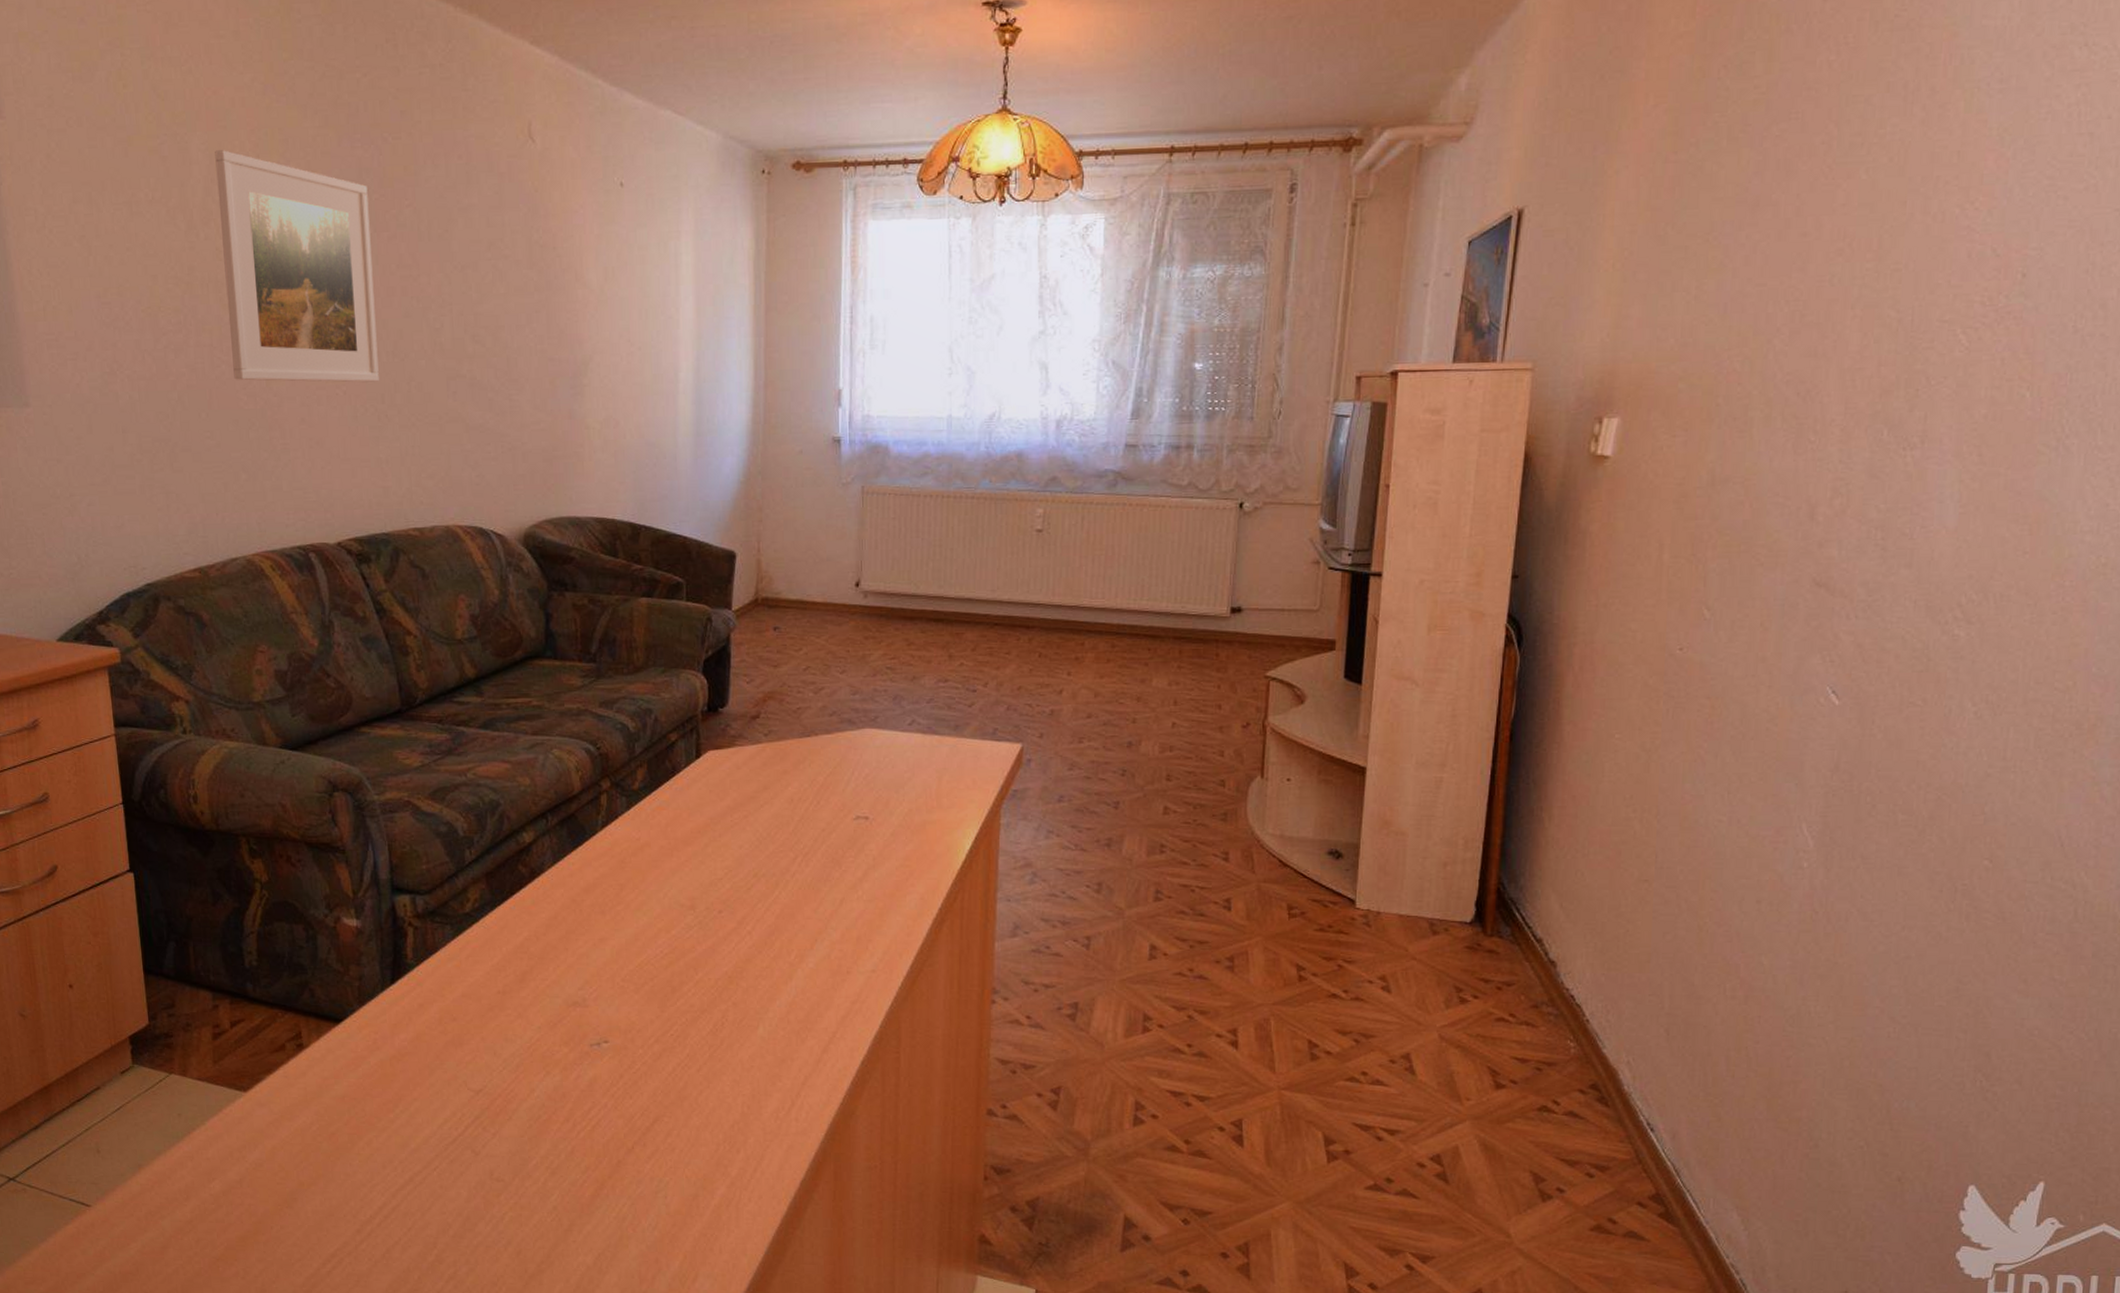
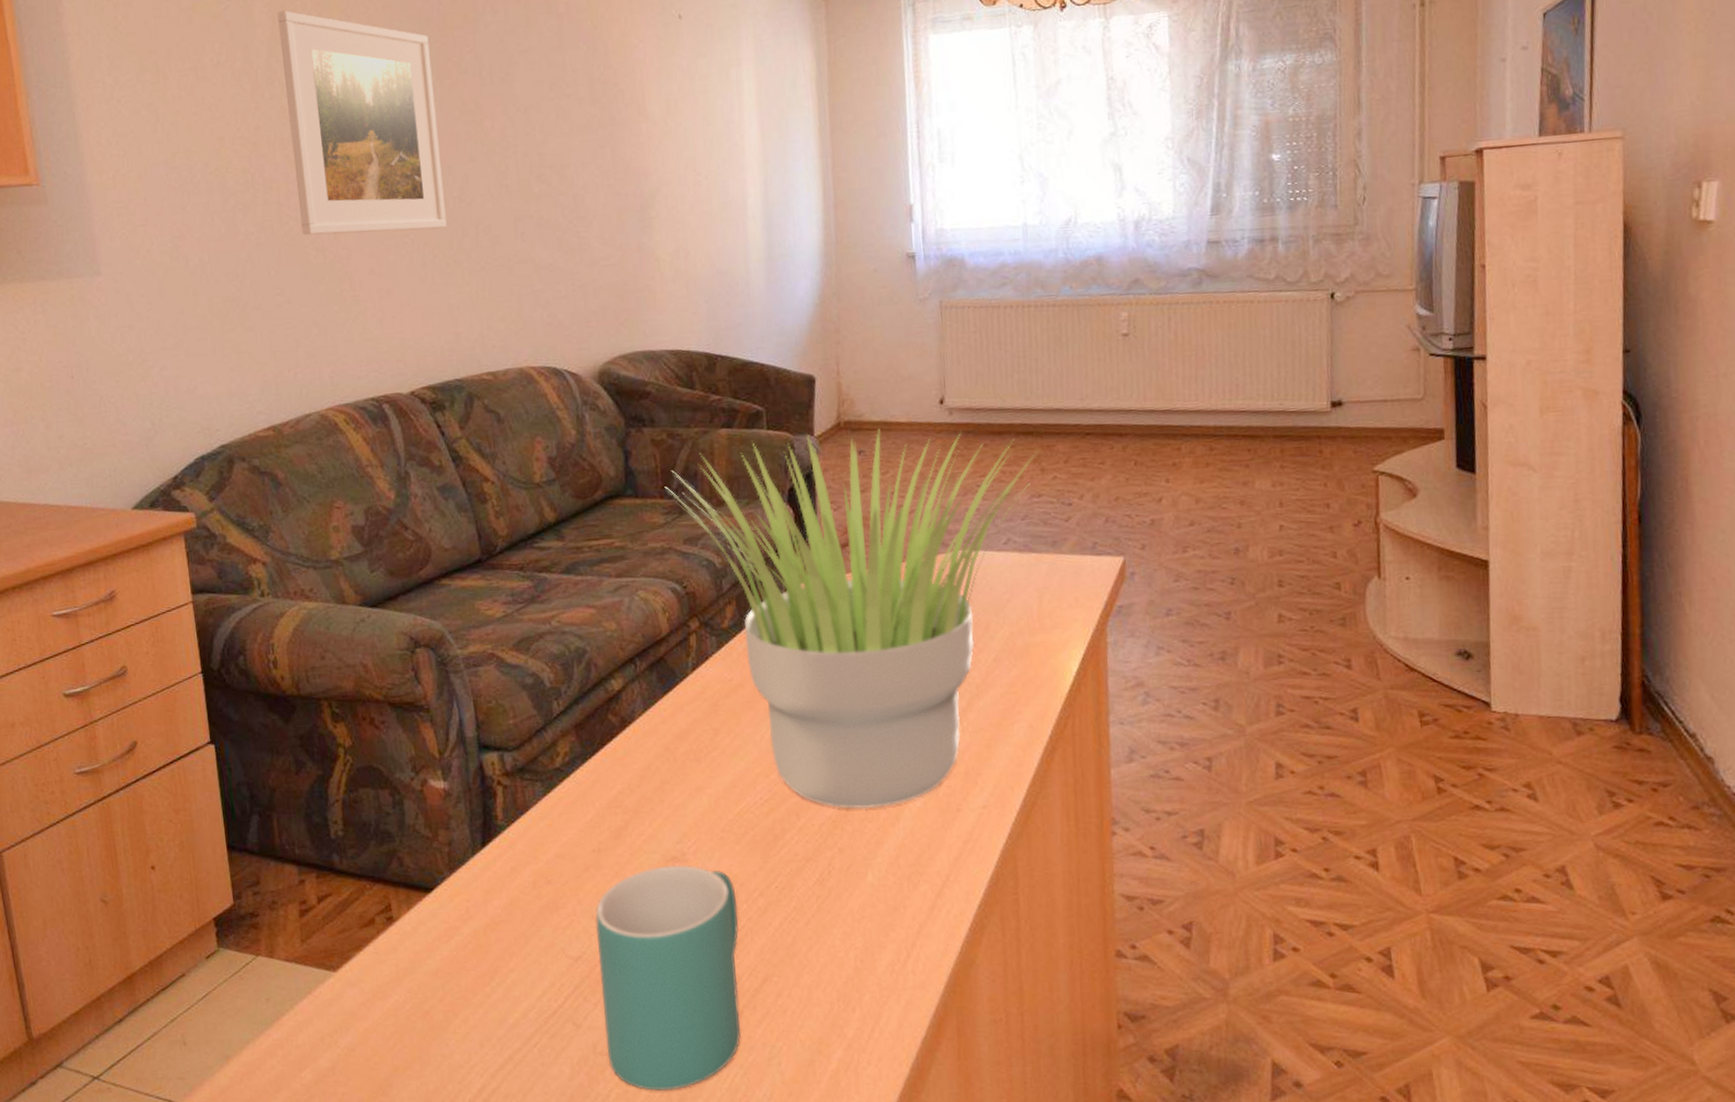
mug: none [497,1010,634,1216] -> present [595,865,741,1091]
potted plant: none [583,607,946,967] -> present [664,428,1037,810]

